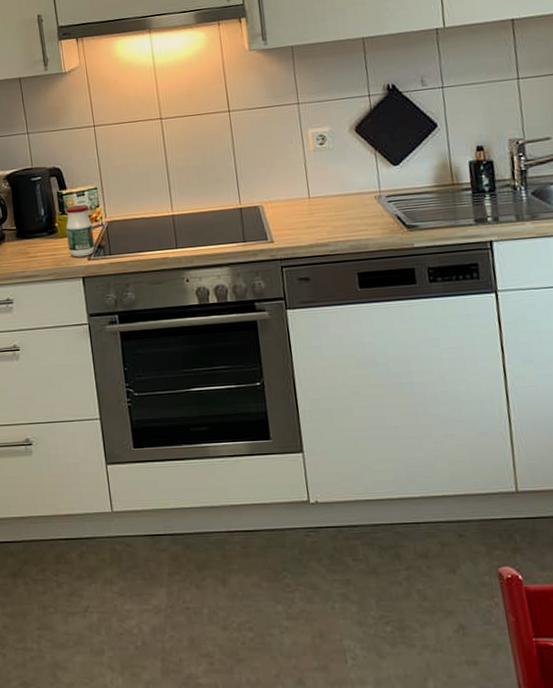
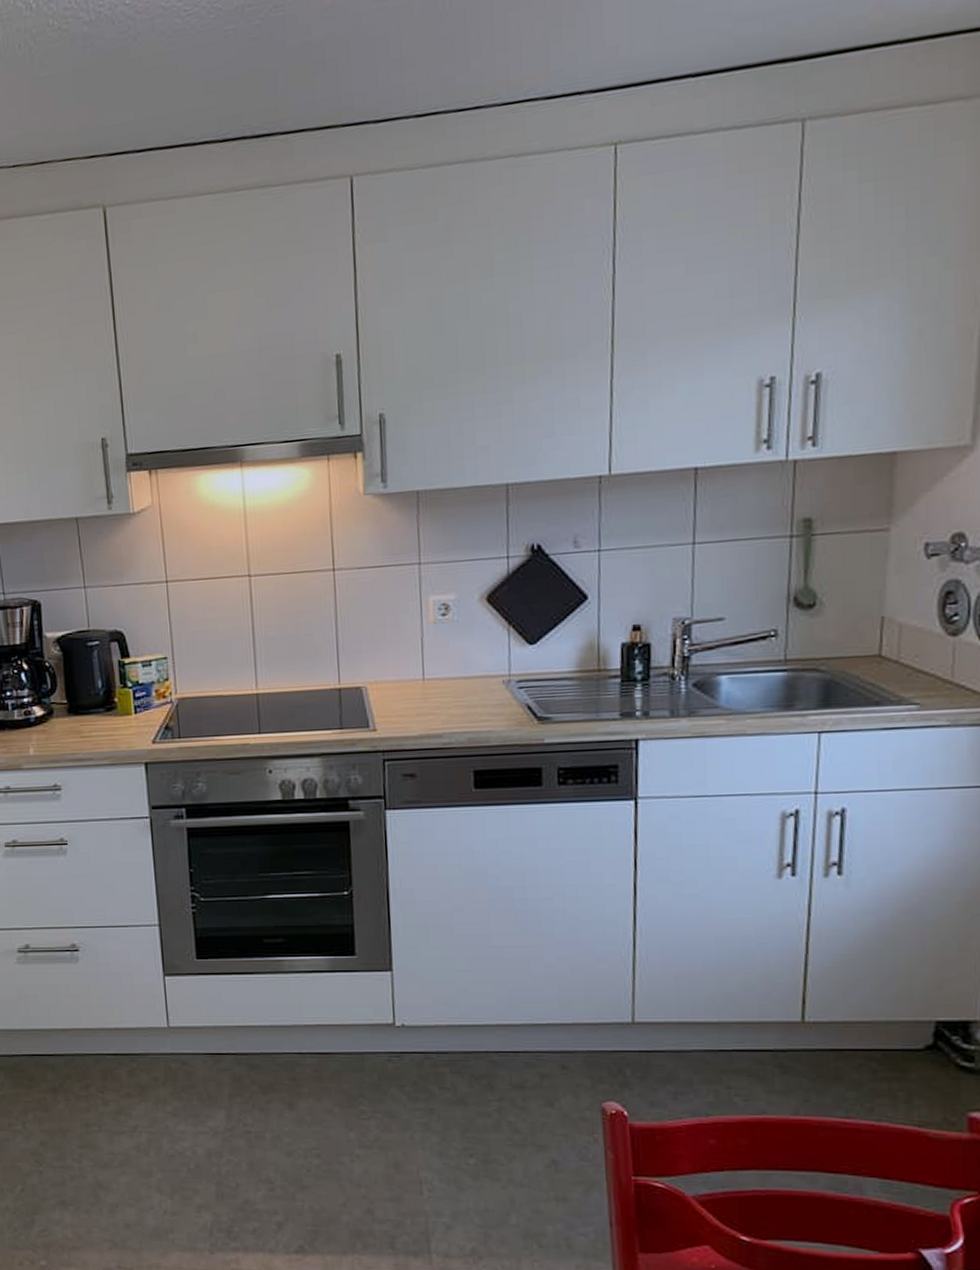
jar: present [65,205,95,258] -> none [127,677,162,740]

